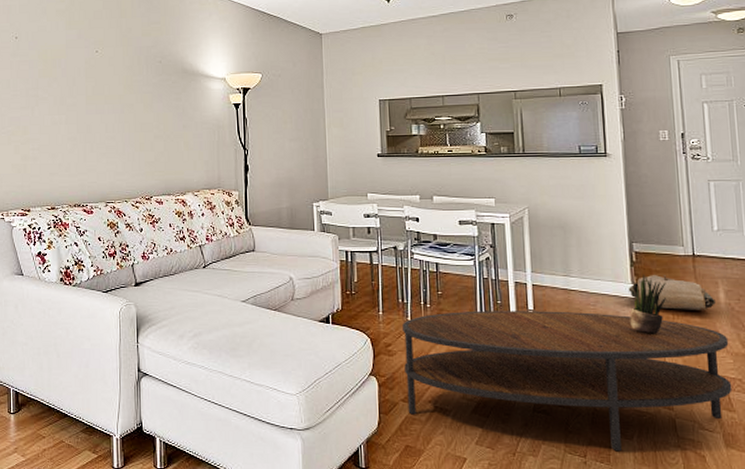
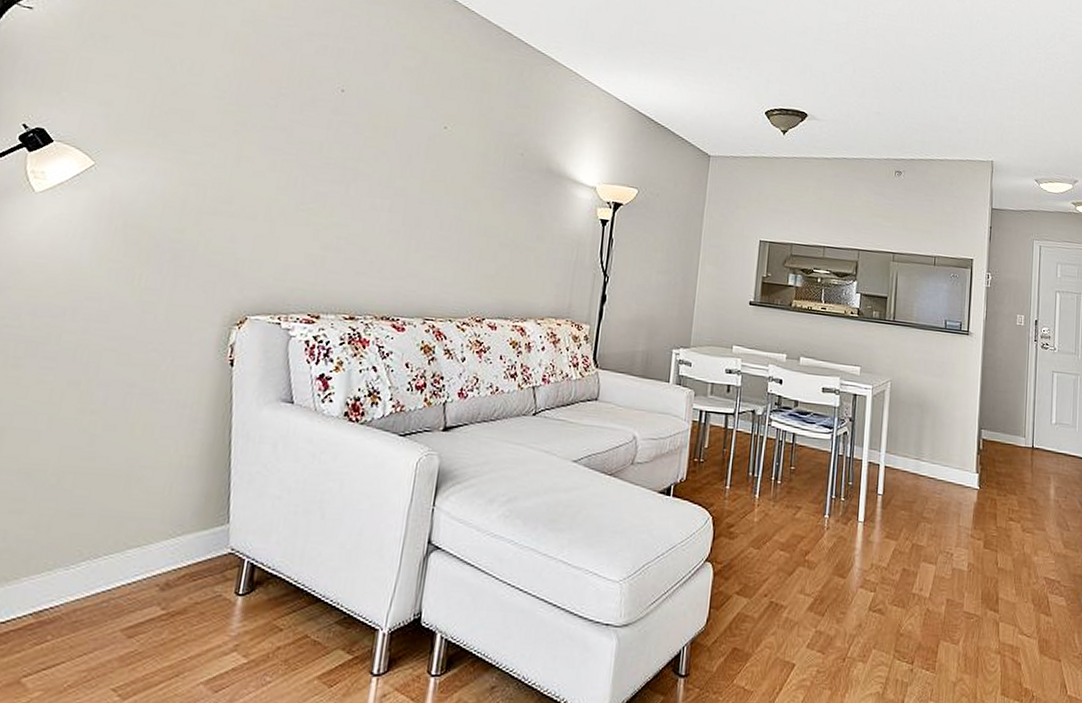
coffee table: present [403,310,732,452] -> none [741,491,1053,658]
bag: present [628,275,716,310] -> none [972,465,1046,506]
potted plant: present [630,274,666,334] -> none [970,463,1006,529]

